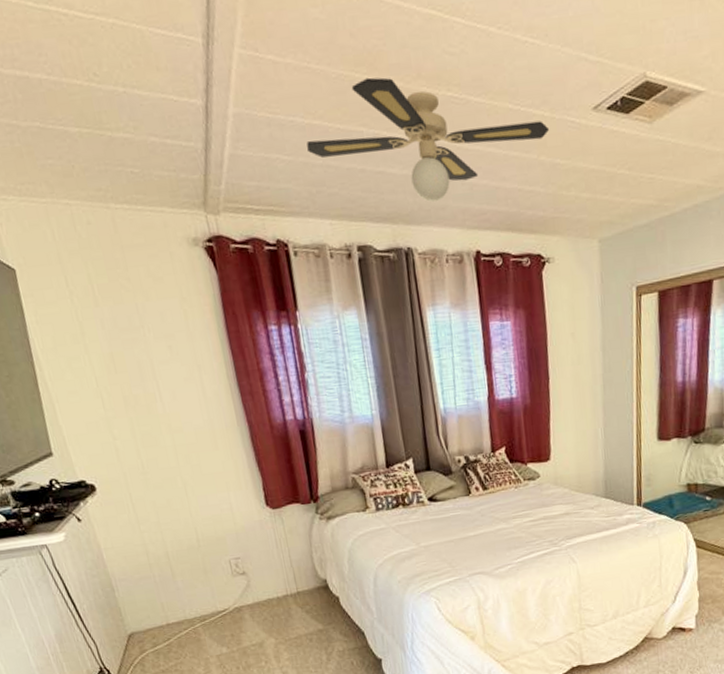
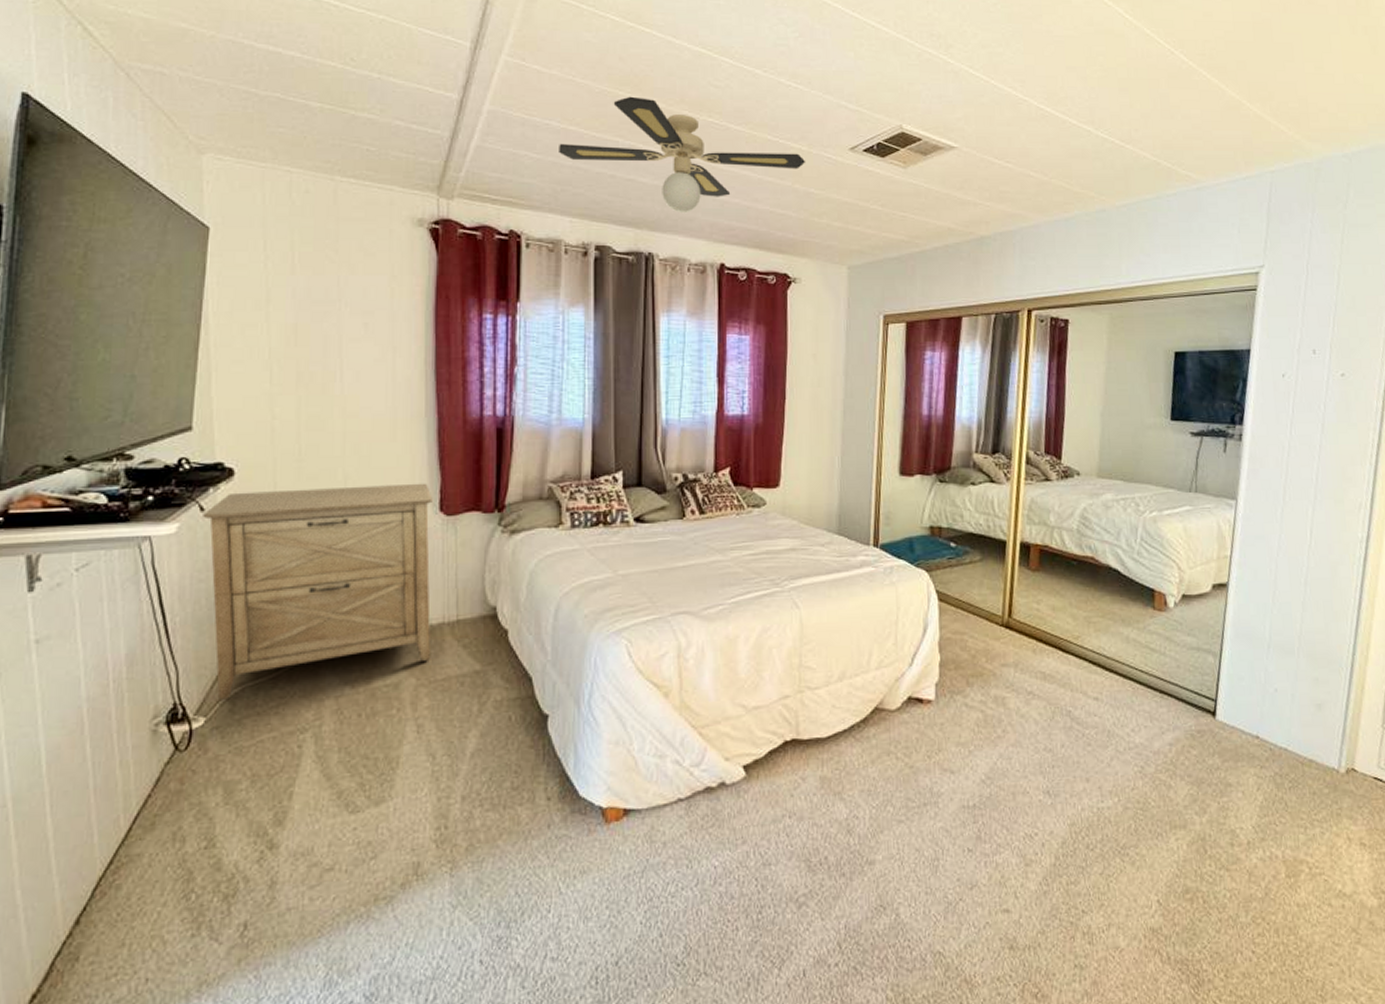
cabinet: none [81,483,282,663] -> present [203,483,433,700]

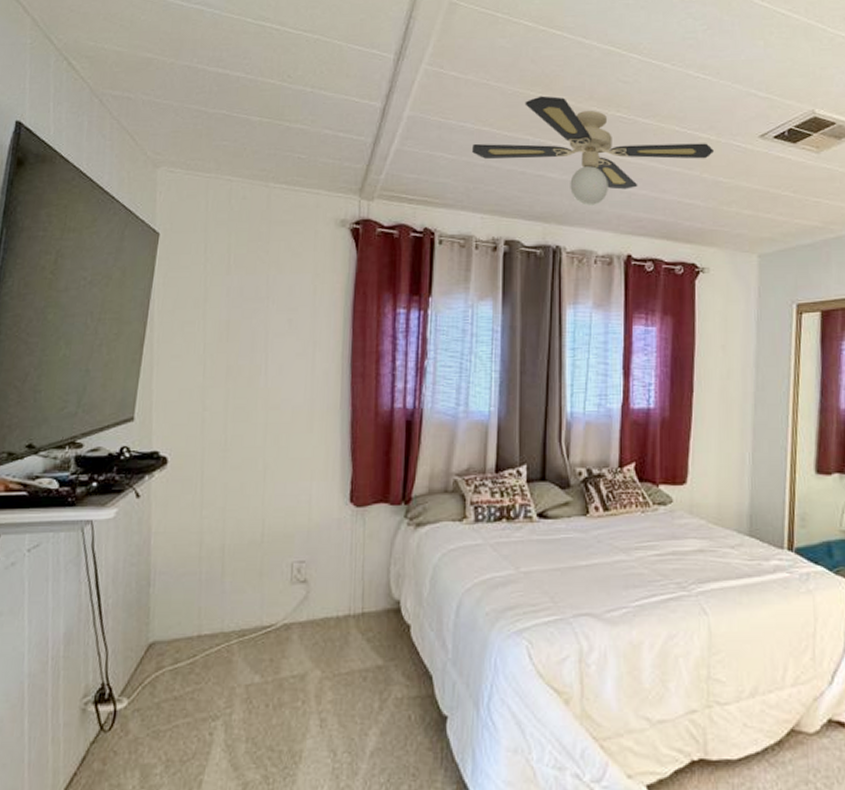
cabinet: present [203,483,433,700] -> none [138,474,344,682]

